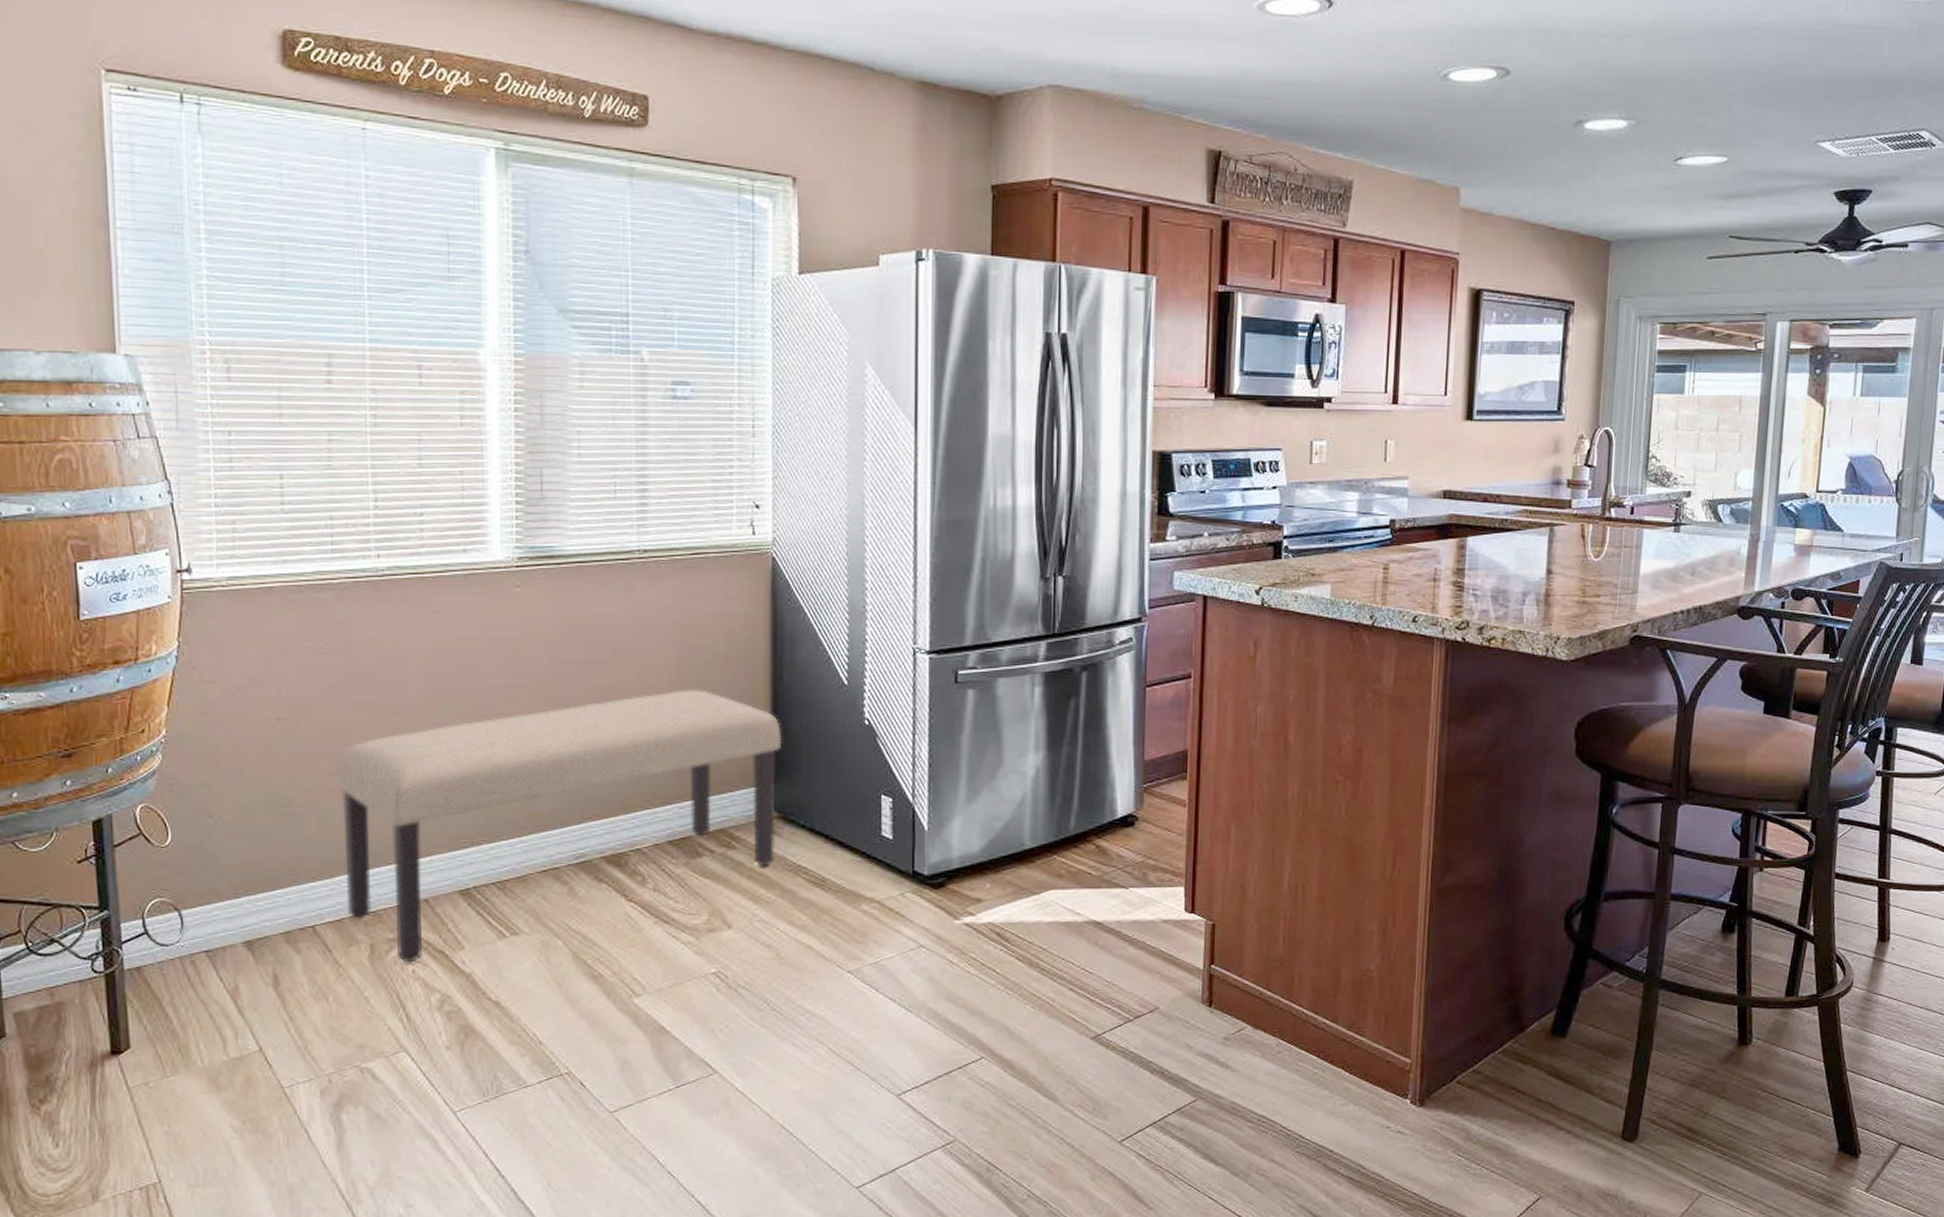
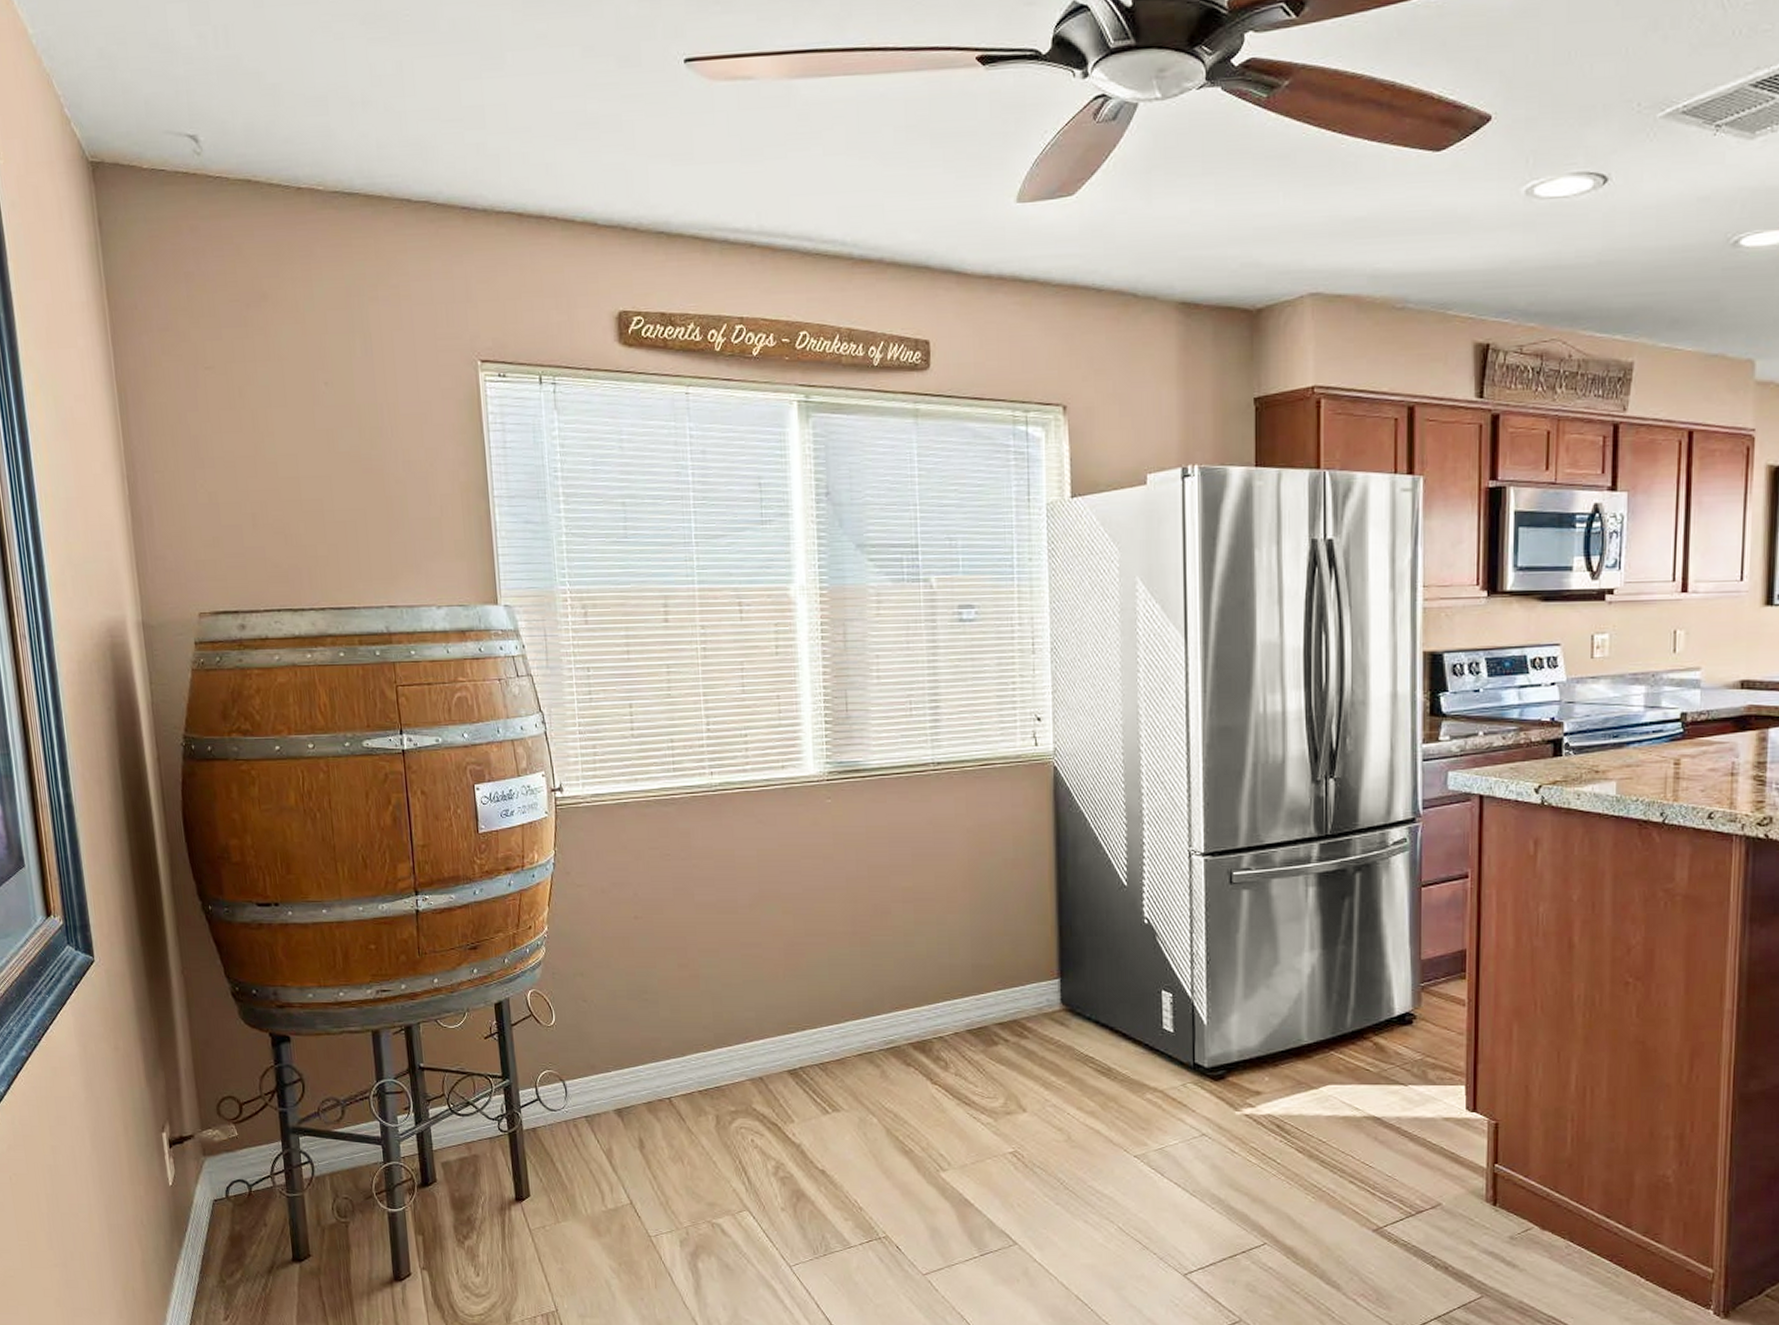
bench: present [335,689,782,963] -> none [683,891,1068,1133]

